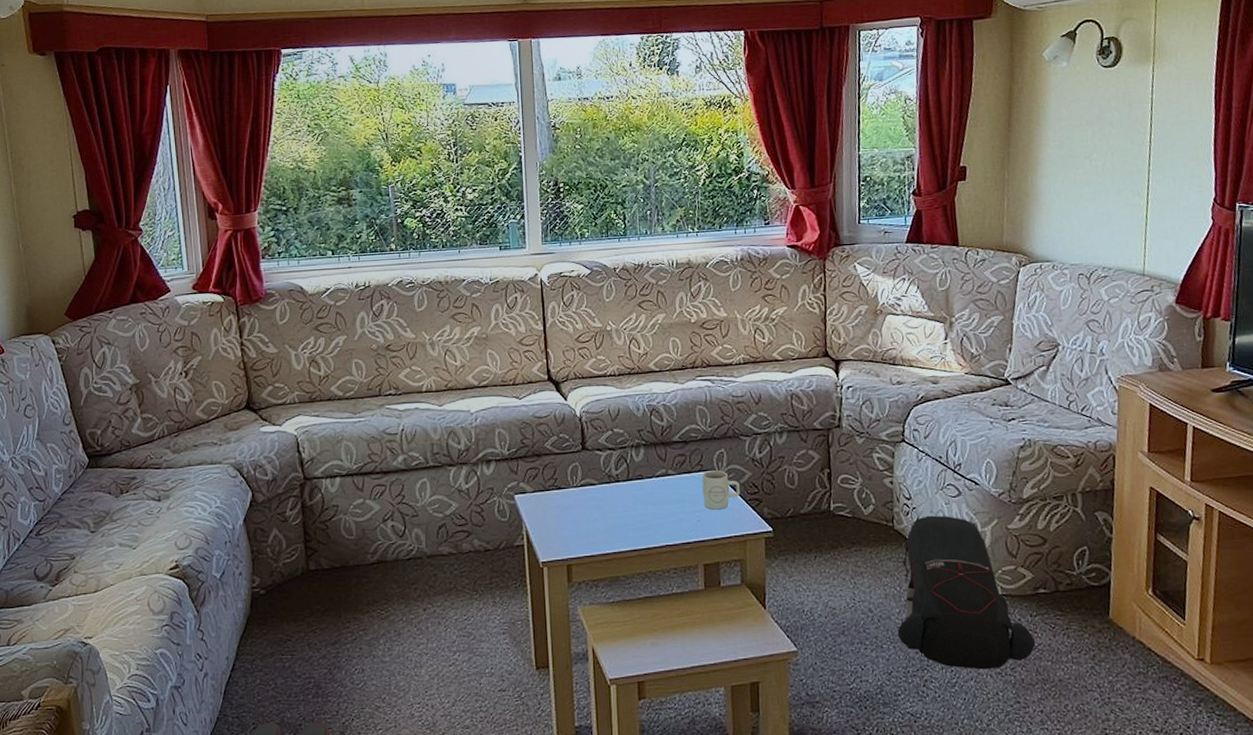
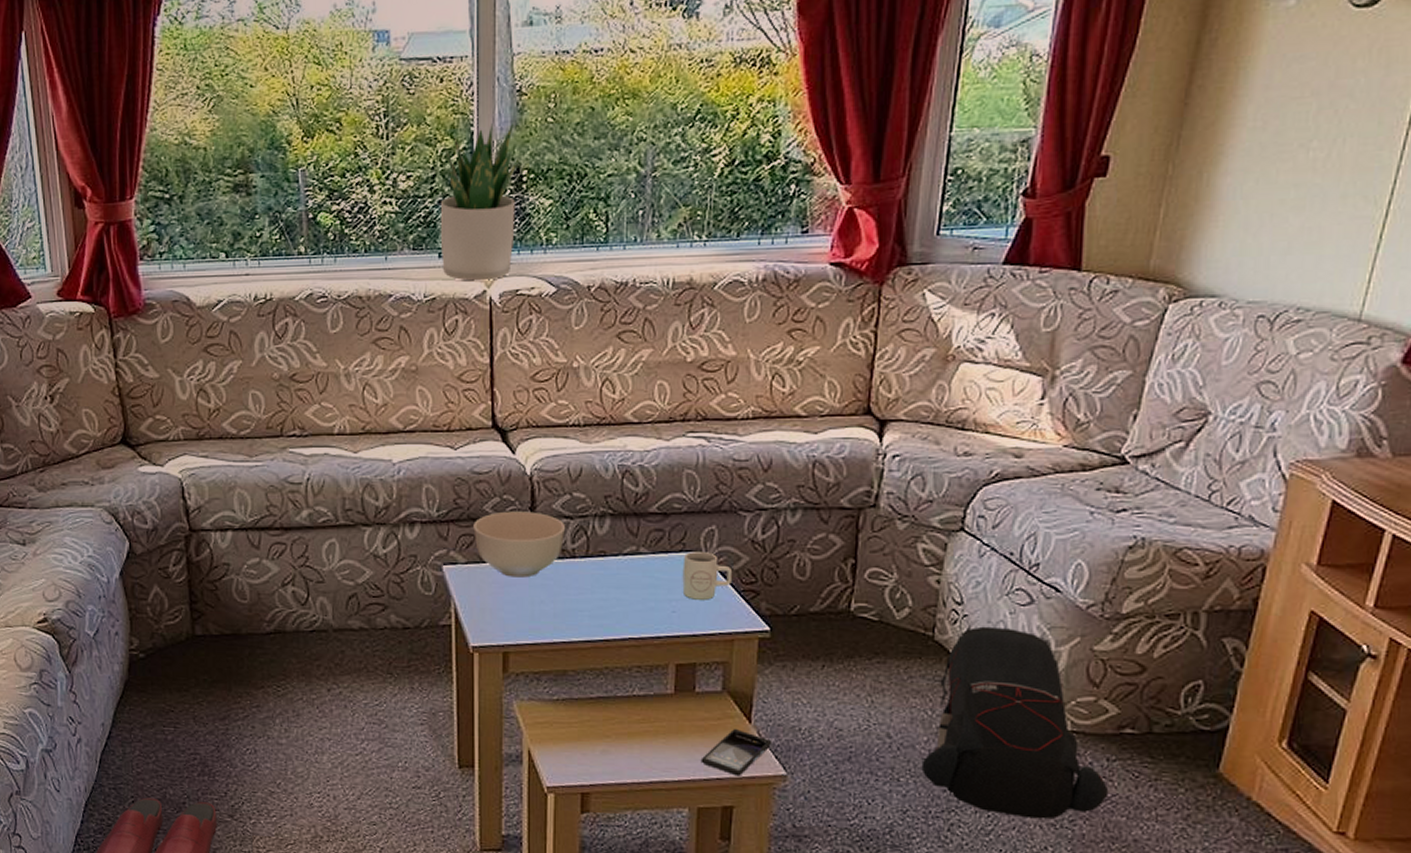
planter: none [499,149,557,267] -> present [440,122,520,281]
bowl: none [537,446,610,501] -> present [473,511,566,578]
smartphone: none [730,614,784,655] -> present [700,728,773,776]

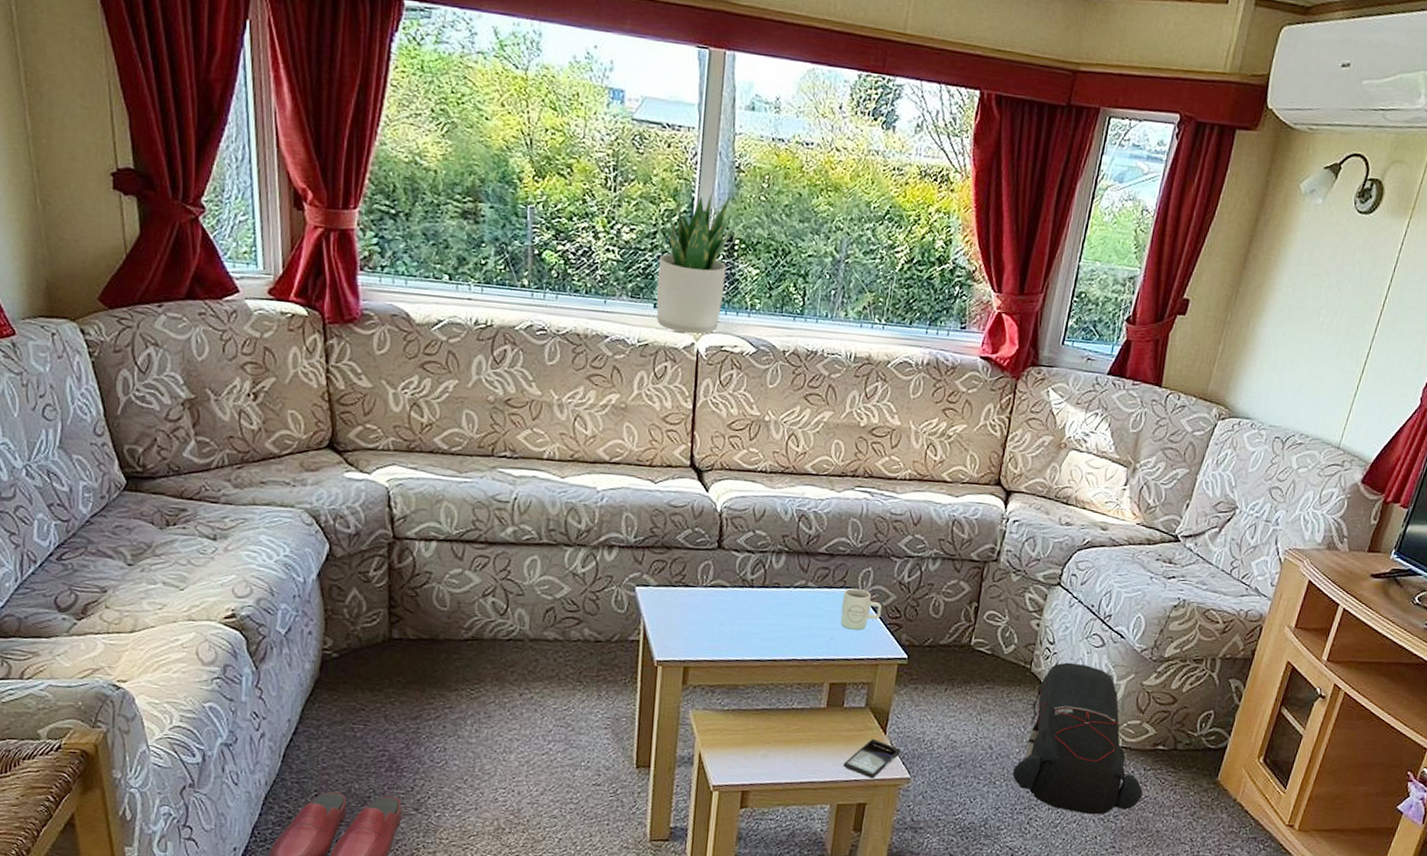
bowl: present [473,511,566,578] -> none [666,542,748,602]

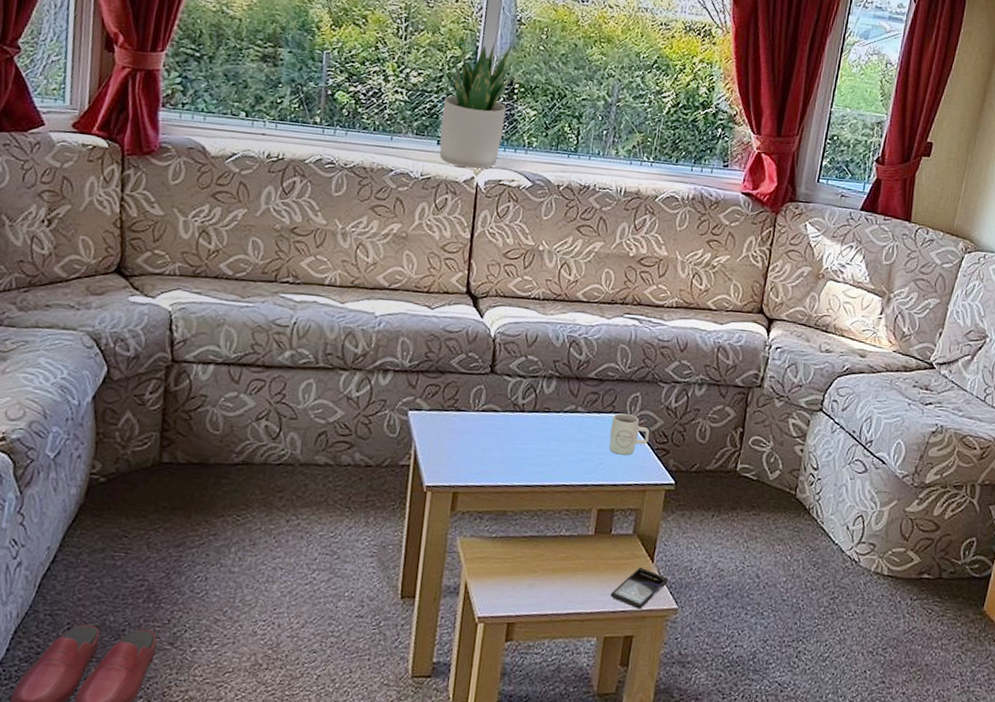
backpack: present [1012,662,1143,815] -> none [780,488,910,648]

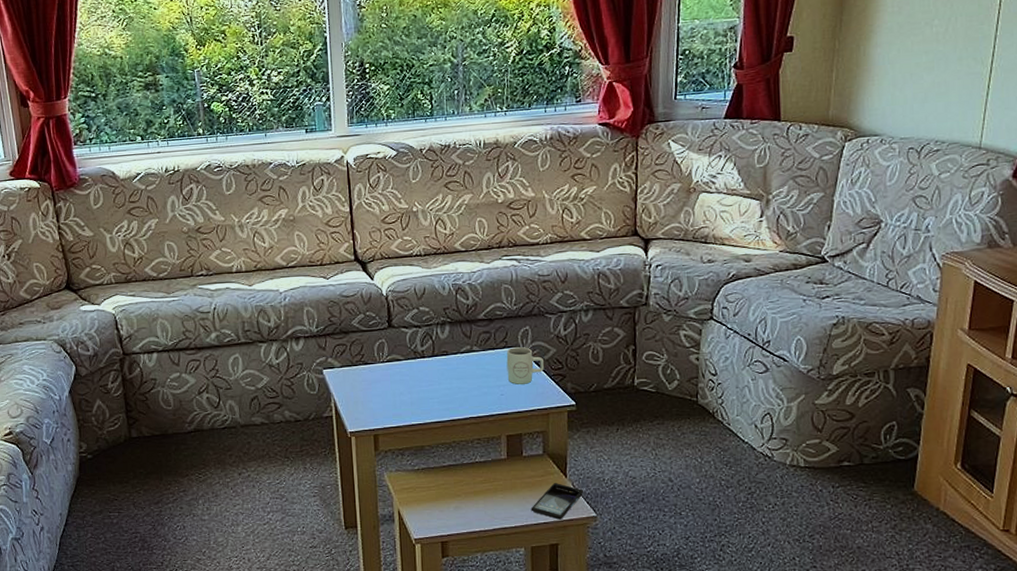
planter: present [439,42,514,170] -> none [305,29,363,150]

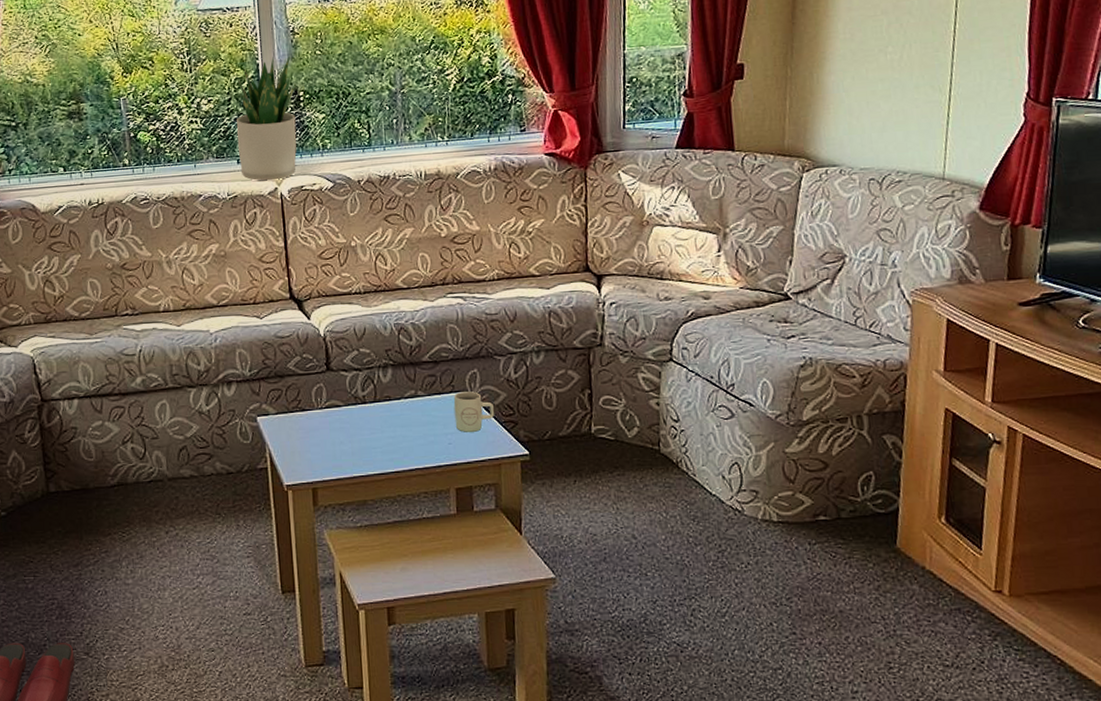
planter: none [305,29,363,150] -> present [236,55,297,181]
smartphone: present [531,482,584,520] -> none [483,540,541,582]

